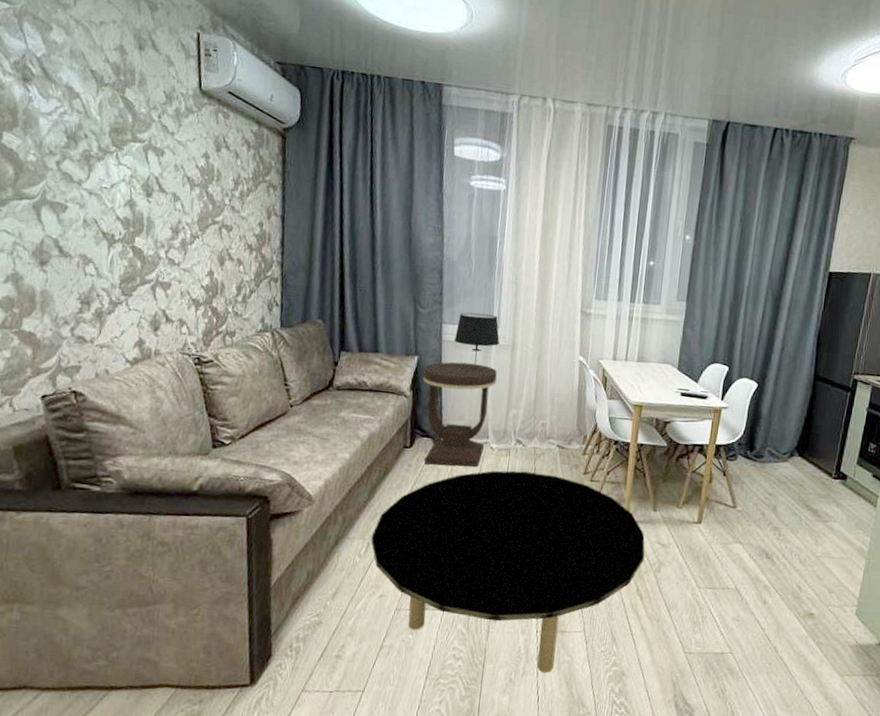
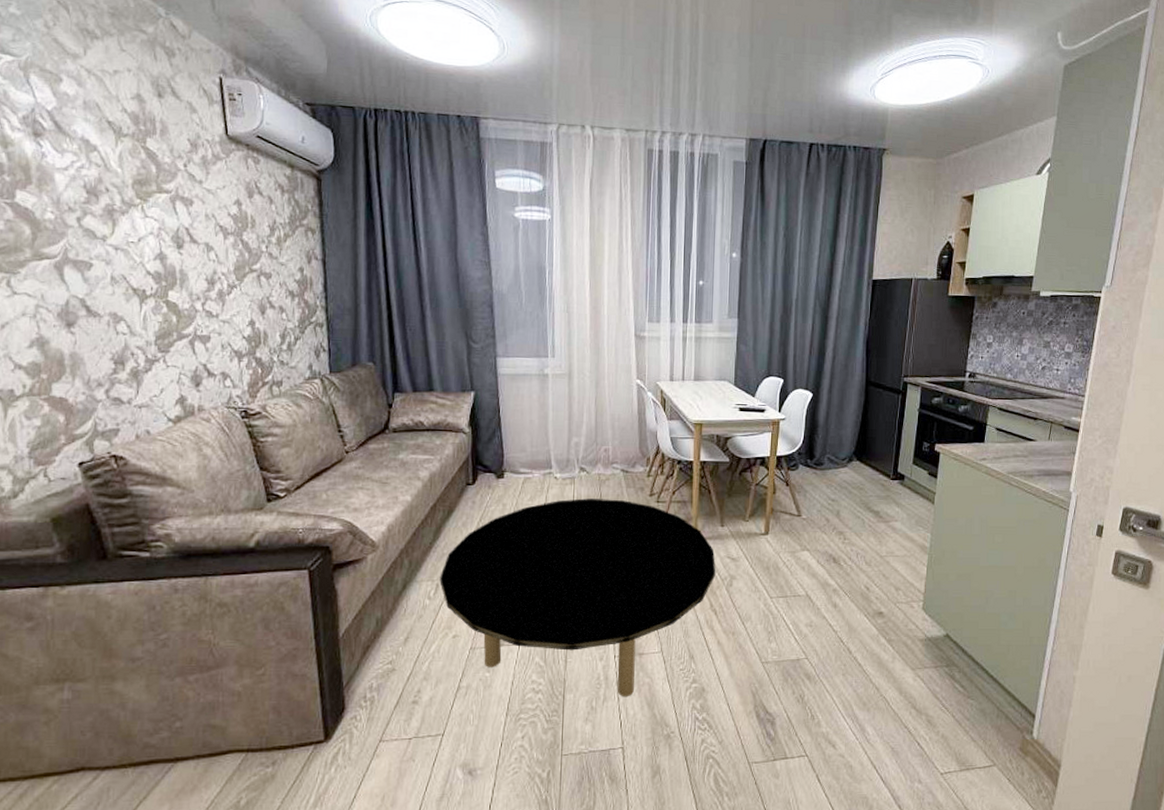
side table: present [423,362,497,467] -> none [481,394,556,500]
table lamp: present [453,312,500,370] -> none [509,344,556,401]

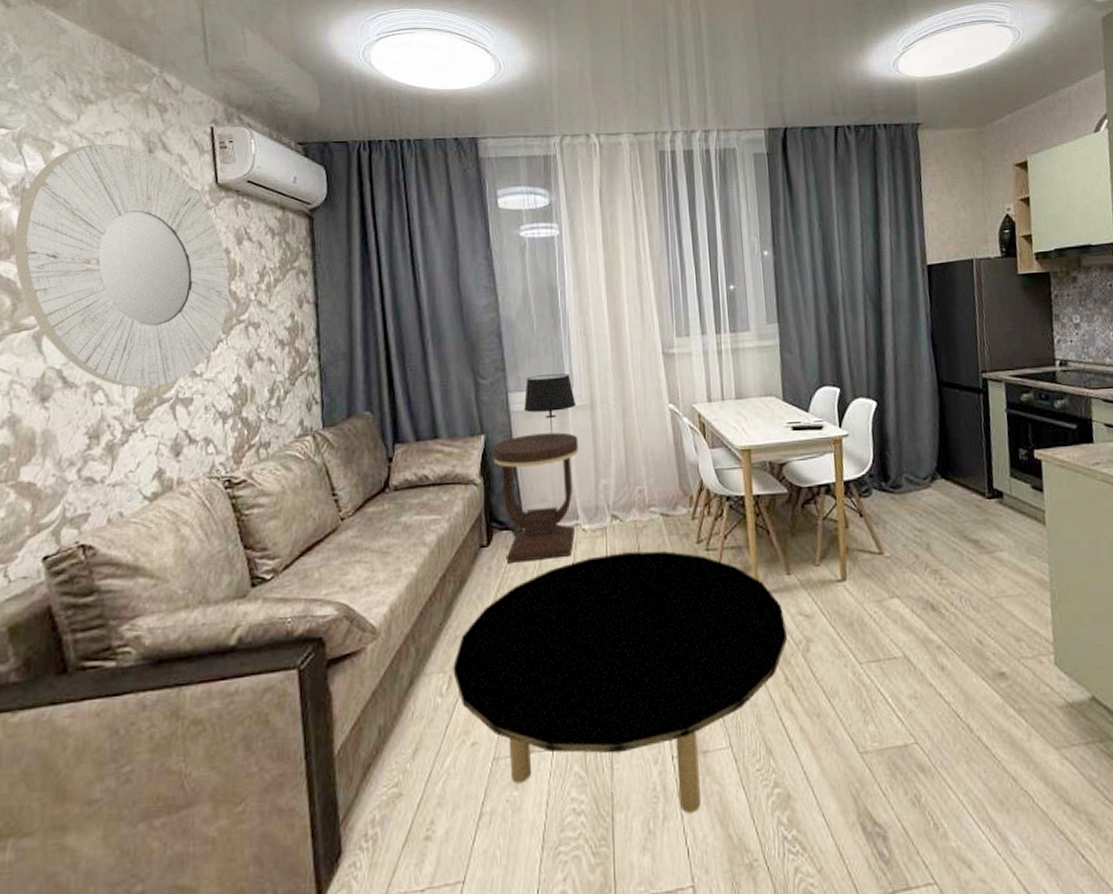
mirror: none [28,81,242,323] -> present [13,143,230,388]
side table: none [481,394,556,500] -> present [493,432,578,563]
table lamp: none [509,344,556,401] -> present [523,374,575,440]

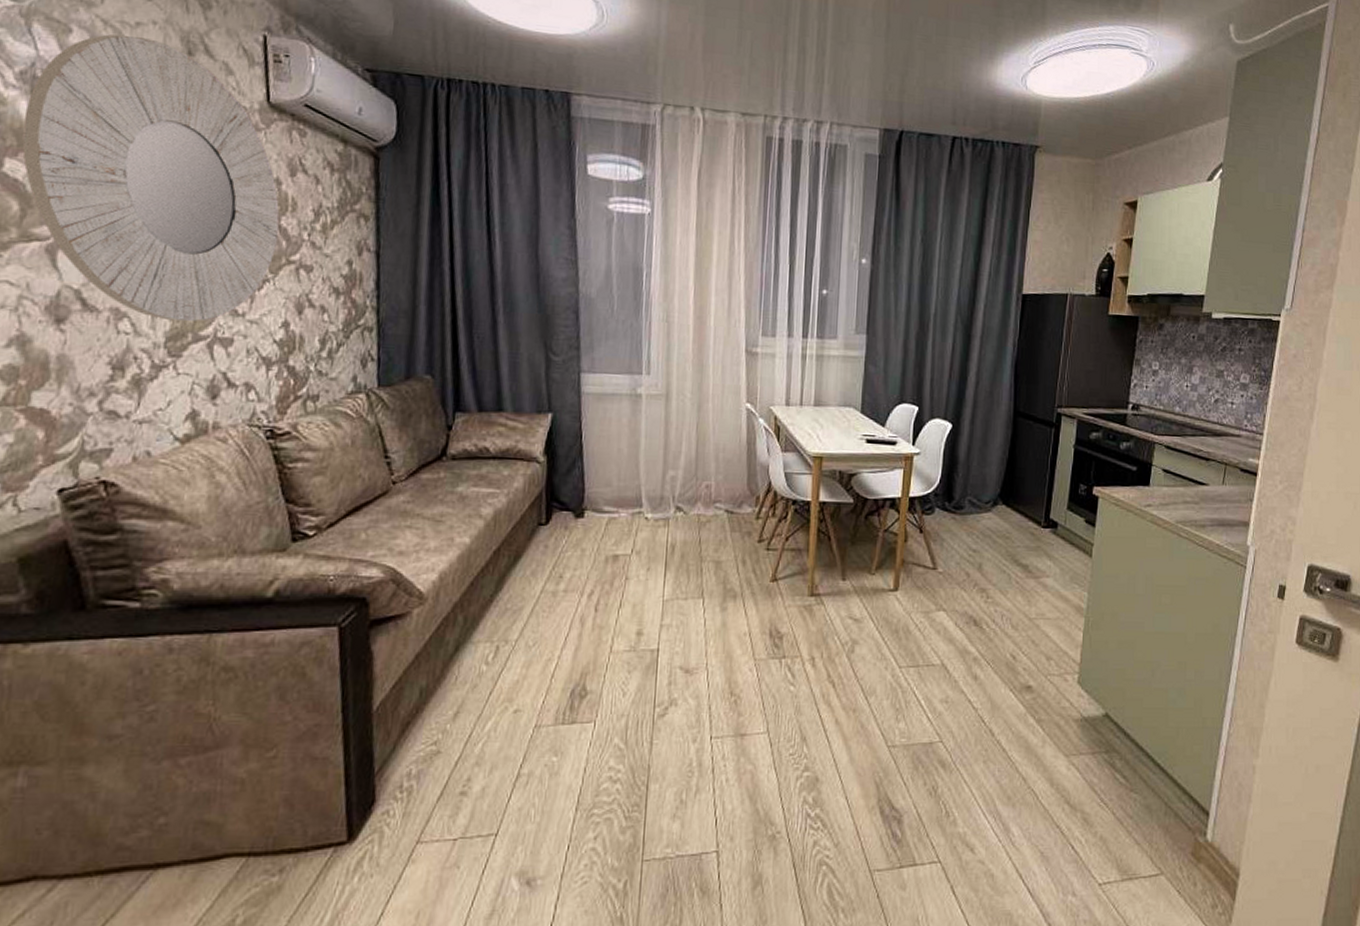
coffee table: present [453,550,788,814] -> none [500,544,836,788]
side table: present [493,432,578,563] -> none [559,417,649,544]
table lamp: present [523,374,575,440] -> none [595,358,651,426]

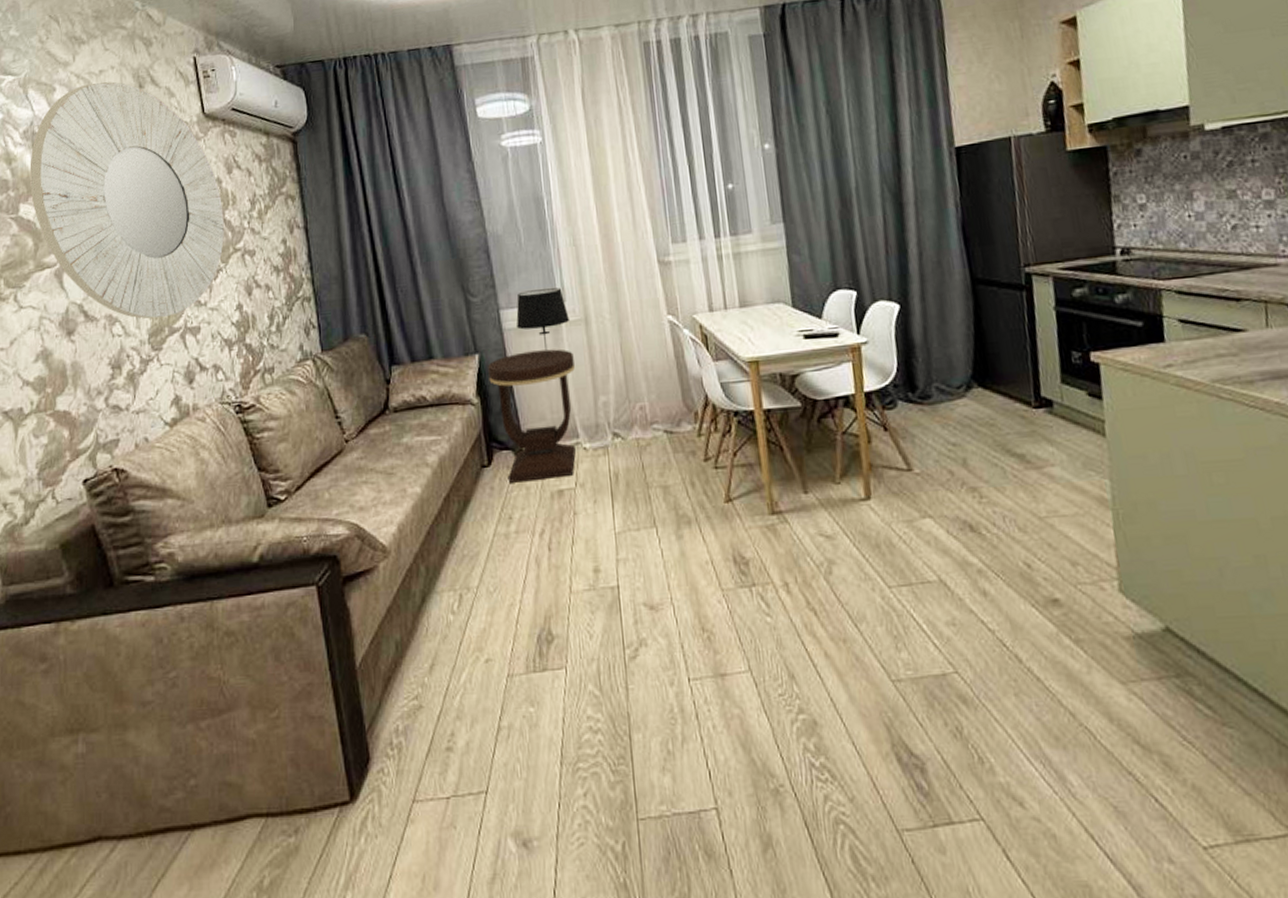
side table: none [559,417,649,544] -> present [488,349,576,483]
table lamp: none [595,358,651,426] -> present [516,288,569,357]

